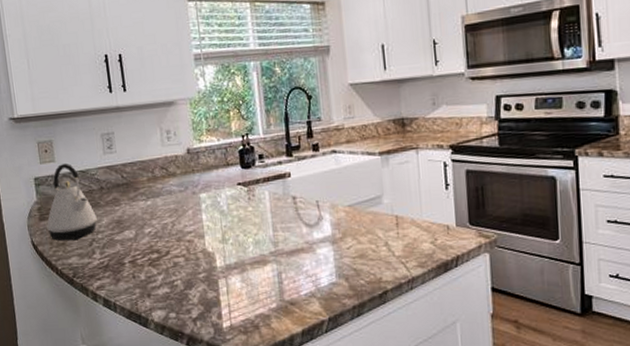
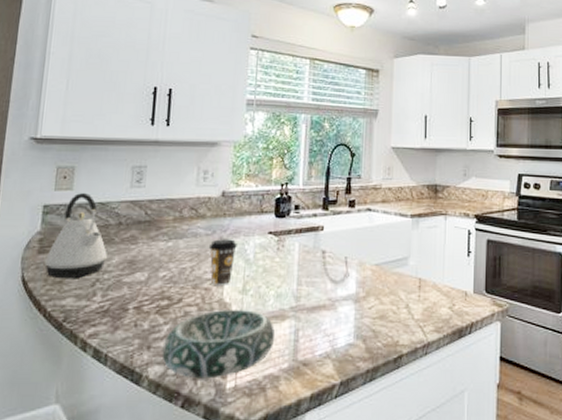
decorative bowl: none [160,257,261,320] -> present [162,310,276,379]
coffee cup: none [184,193,211,237] -> present [208,239,237,285]

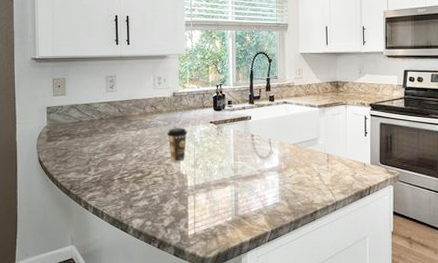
kettle: present [45,192,107,279] -> none [53,96,95,159]
decorative bowl: present [162,310,276,379] -> none [140,179,221,228]

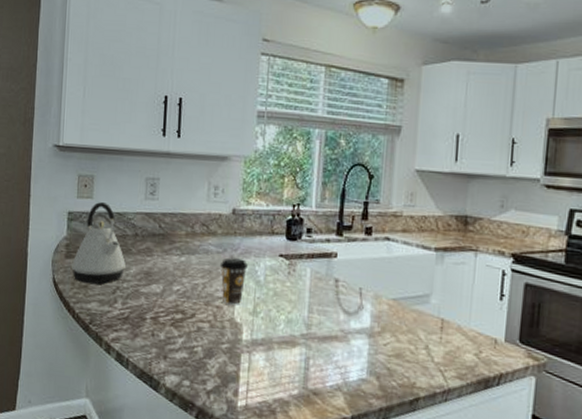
kettle: none [53,96,95,159] -> present [72,201,126,284]

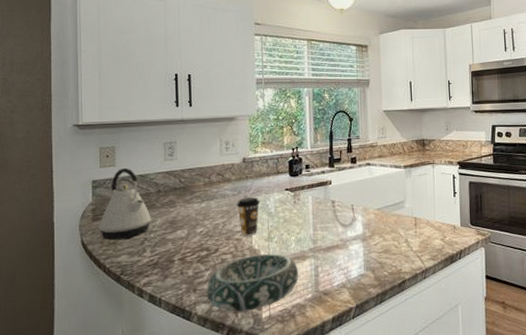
decorative bowl: none [177,329,286,395] -> present [206,254,299,312]

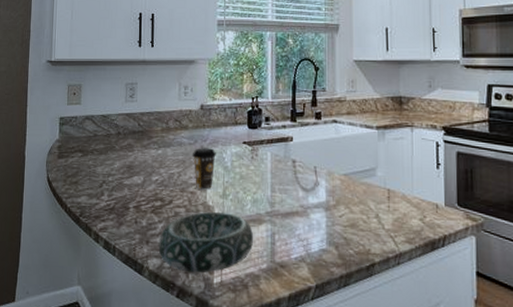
kettle: present [99,167,151,241] -> none [63,106,110,180]

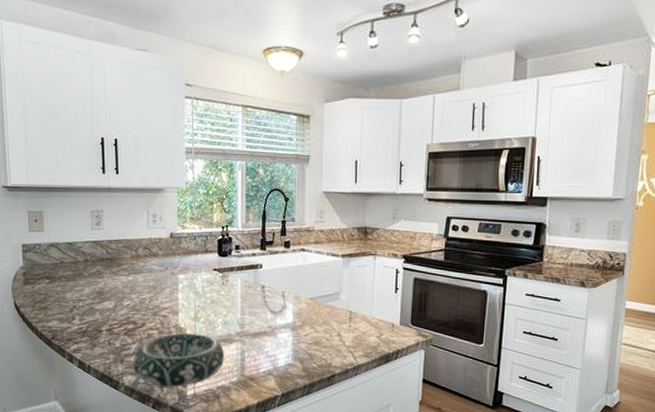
coffee cup: present [192,148,216,190] -> none [163,274,187,313]

